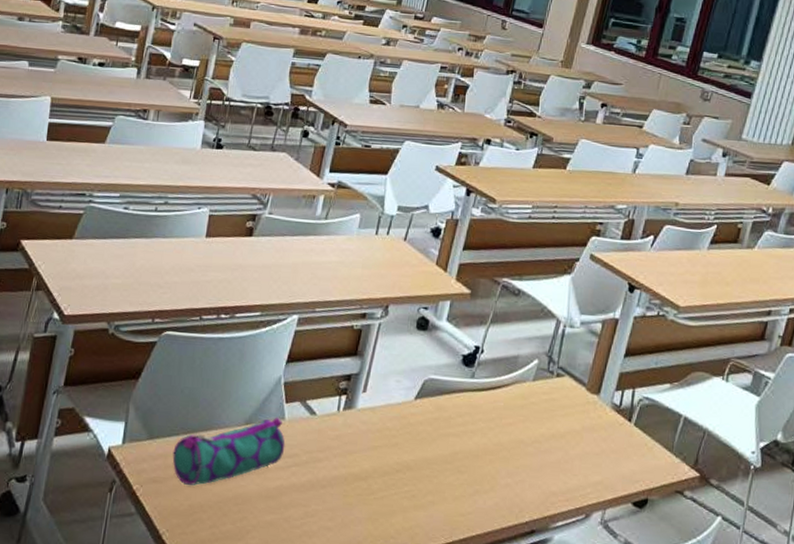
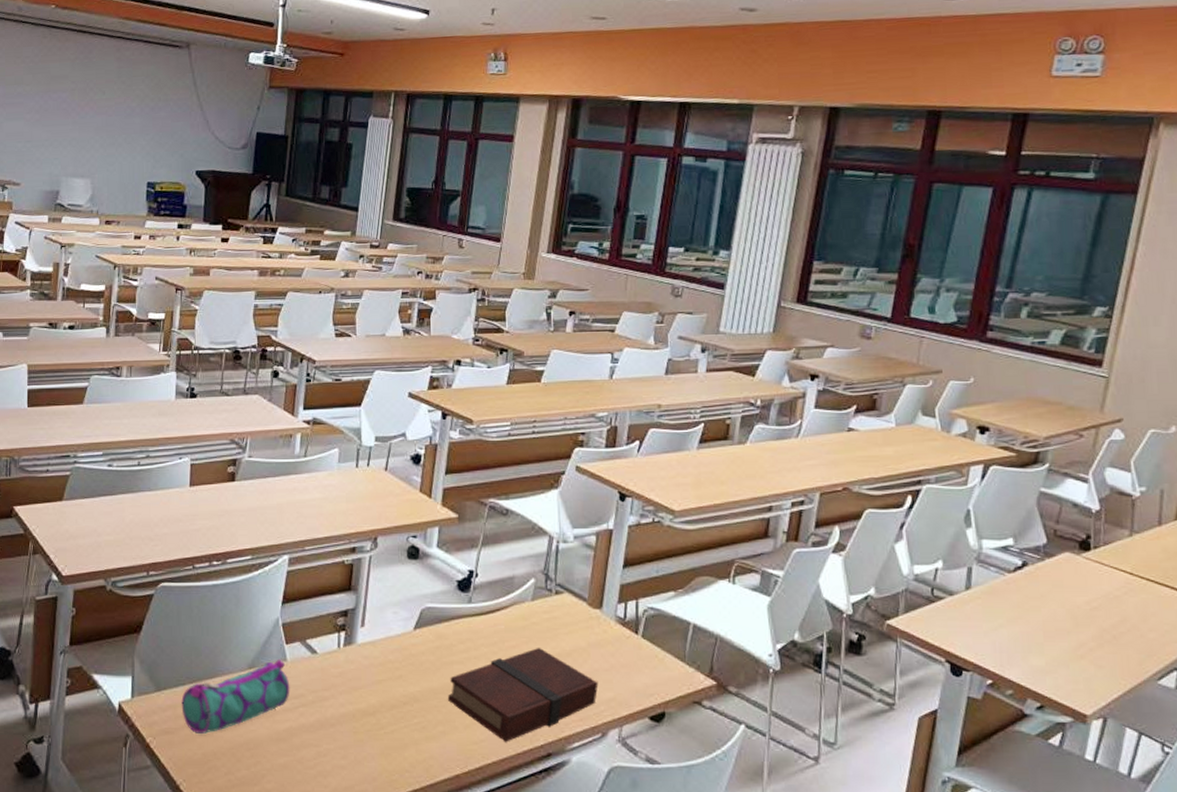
book: none [439,426,588,517] -> present [447,647,599,742]

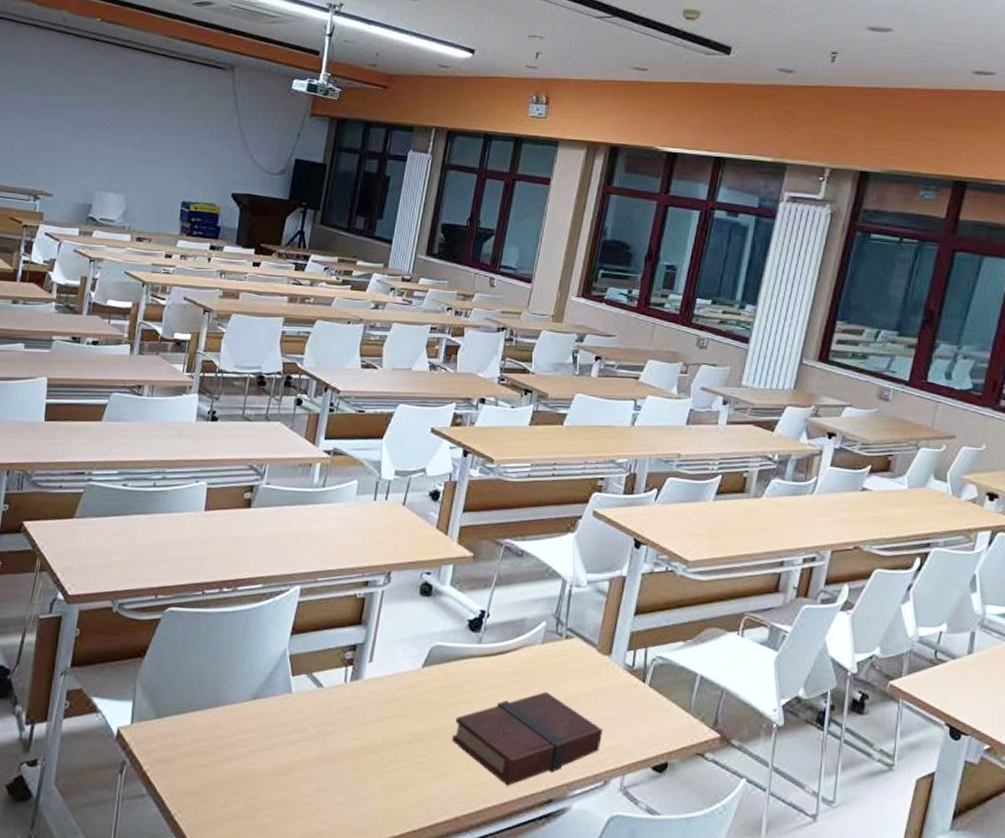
pencil case: present [181,659,290,735] -> none [181,690,294,765]

